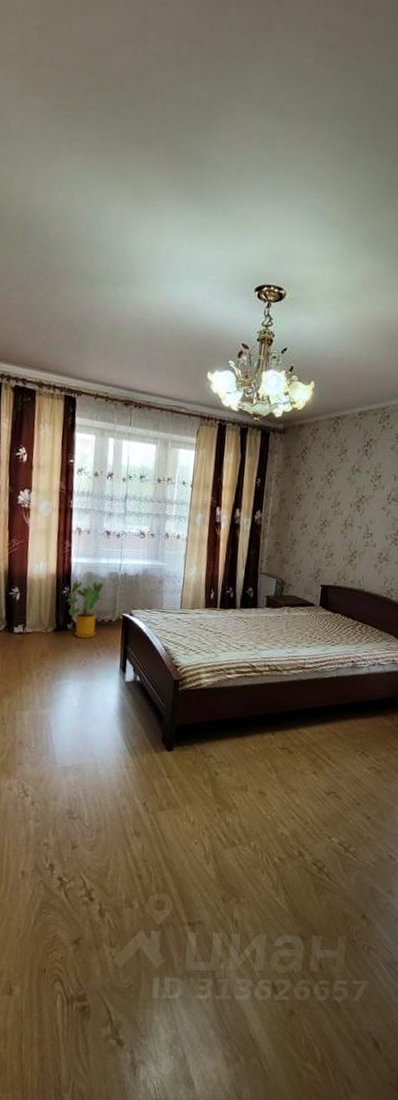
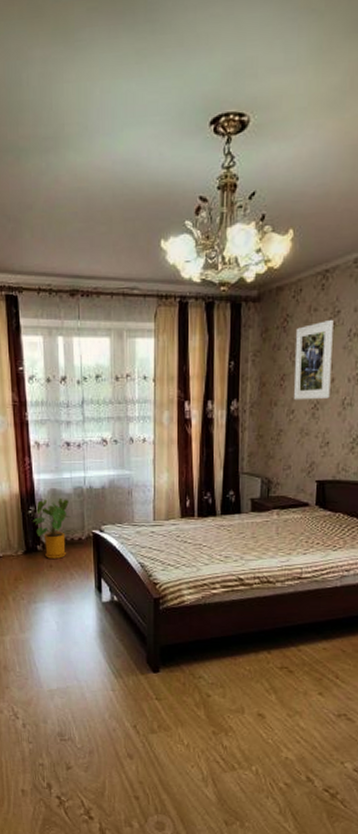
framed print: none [307,455,341,518] -> present [293,319,333,401]

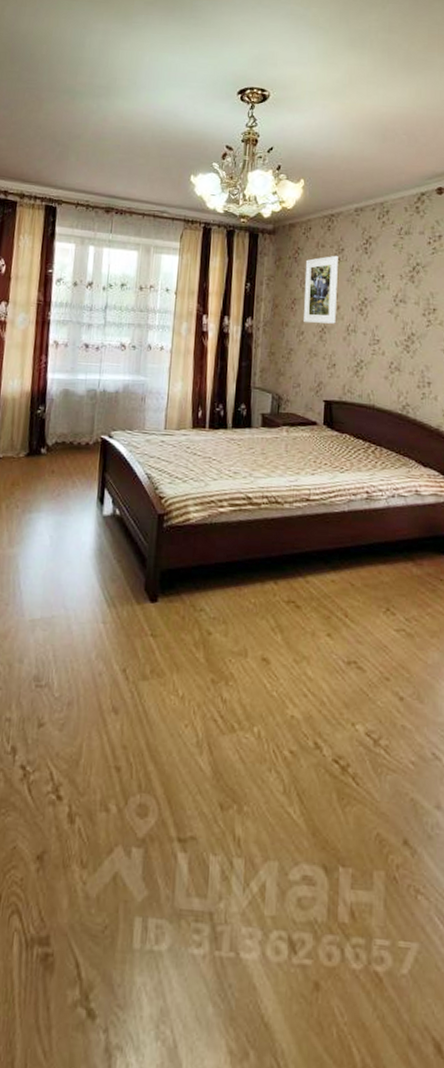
house plant: present [33,497,72,559] -> none [40,399,81,464]

